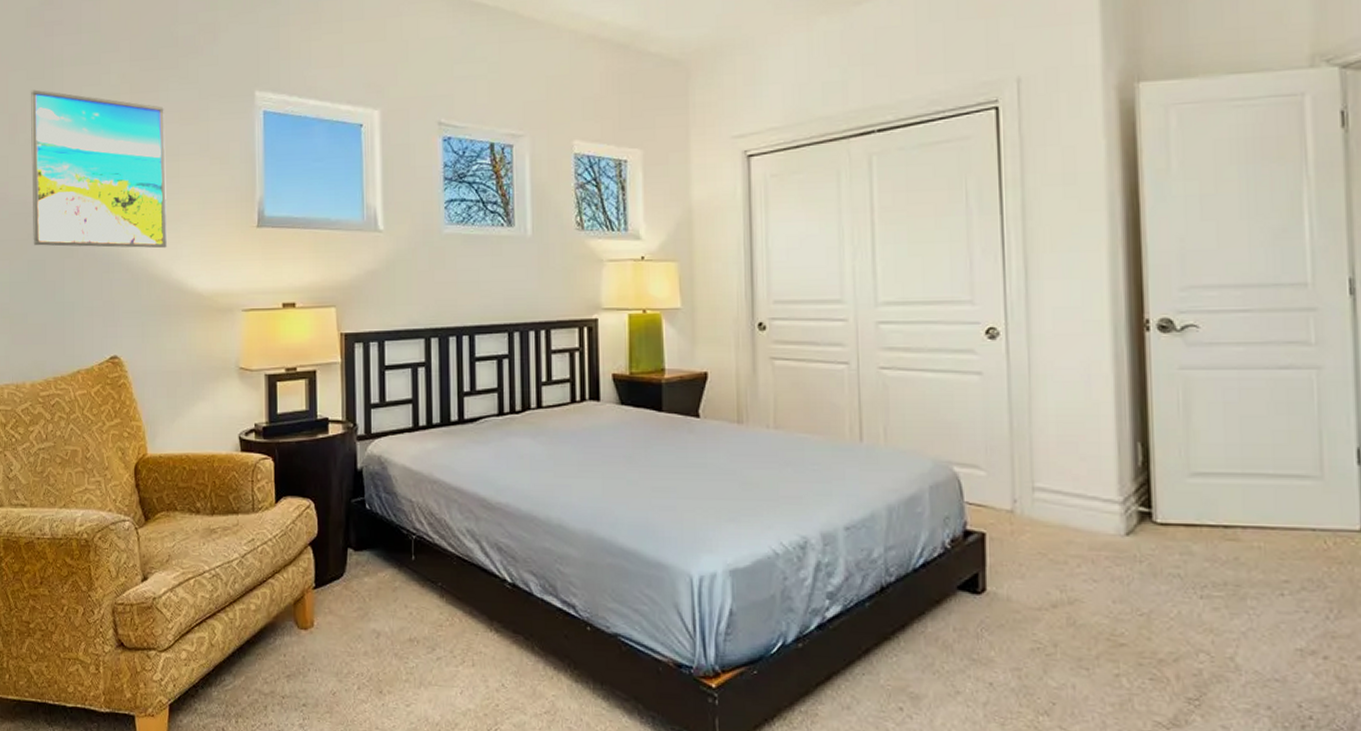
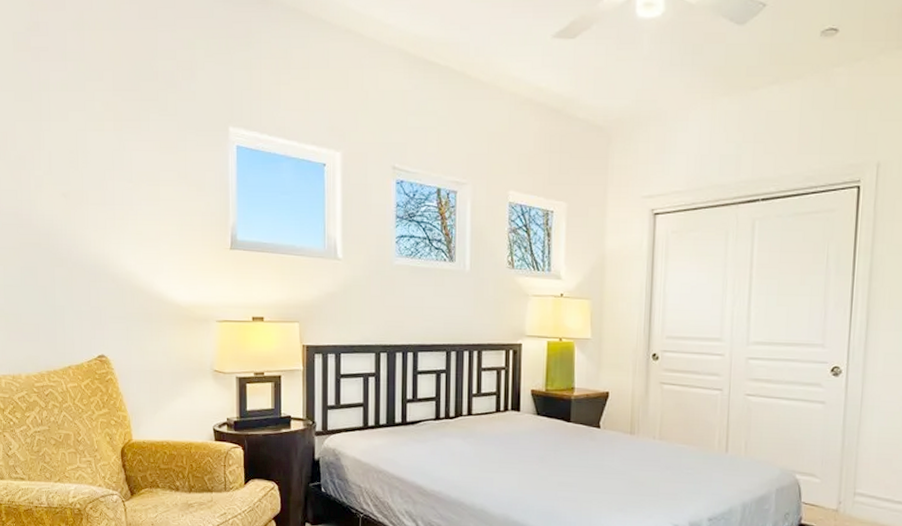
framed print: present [31,89,167,249] -> none [20,110,148,263]

